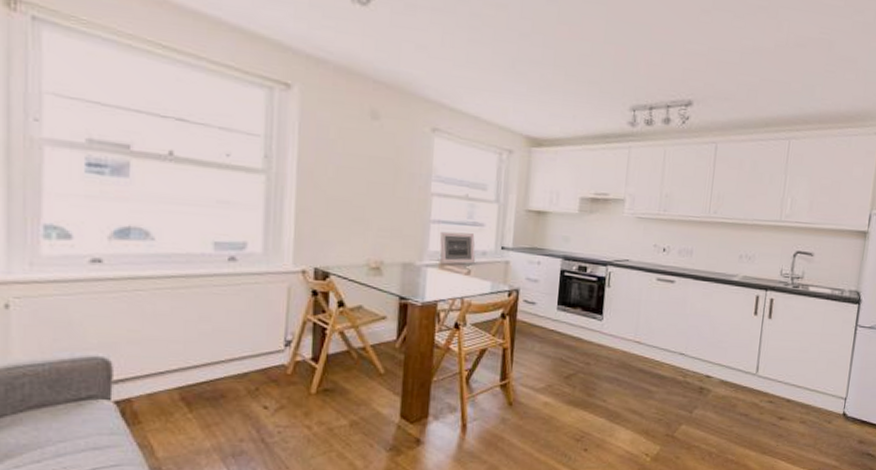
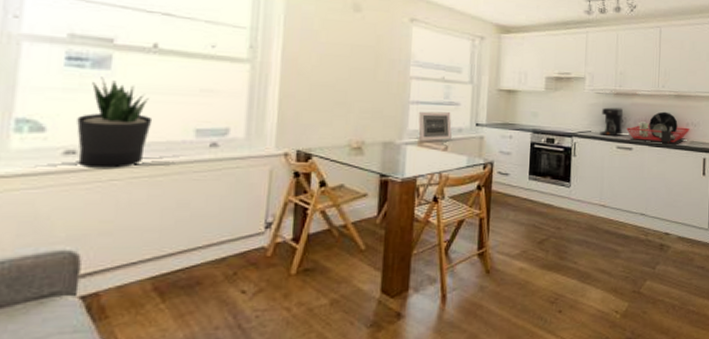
planter: none [101,184,172,280] -> present [77,77,153,170]
coffee maker: none [638,234,667,268] -> present [600,107,624,137]
dish rack: none [669,241,743,280] -> present [626,111,690,145]

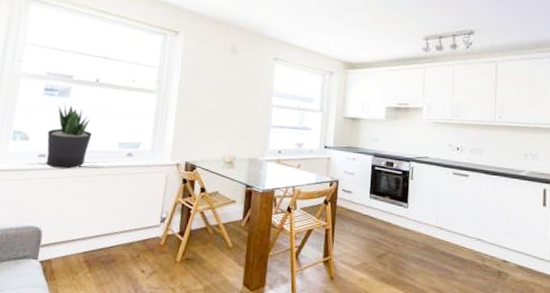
picture frame: present [418,111,452,141] -> none [277,134,304,160]
coffee maker: present [600,107,624,137] -> none [436,135,460,164]
dish rack: present [626,111,690,145] -> none [463,141,528,175]

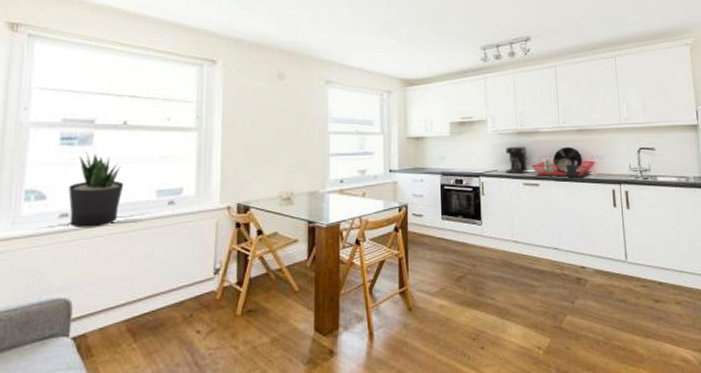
coffee maker: none [436,135,460,164] -> present [506,146,528,174]
dish rack: none [463,141,528,175] -> present [531,146,595,179]

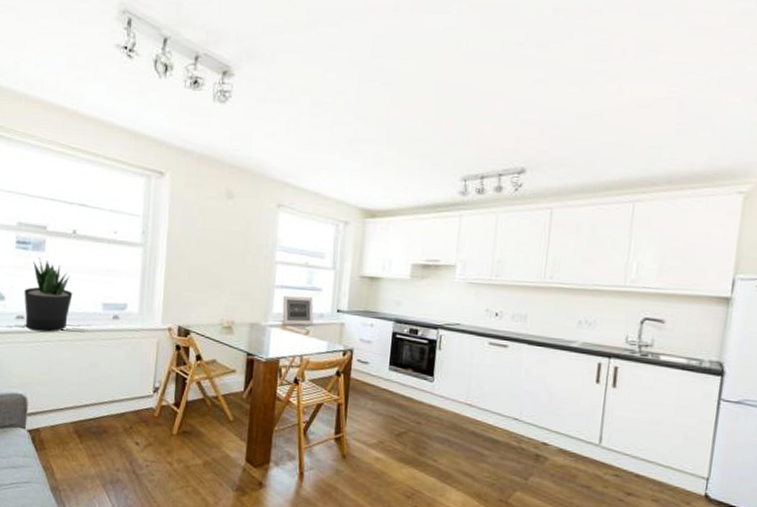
picture frame: none [337,161,368,189] -> present [282,295,314,325]
coffee maker: present [506,146,528,174] -> none [470,298,499,332]
dish rack: present [531,146,595,179] -> none [502,306,583,346]

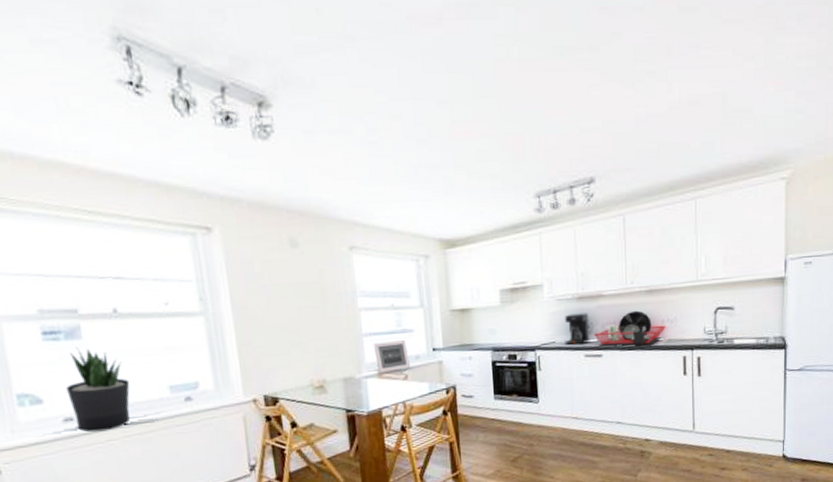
coffee maker: none [470,298,499,332] -> present [565,313,590,345]
dish rack: none [502,306,583,346] -> present [594,310,666,348]

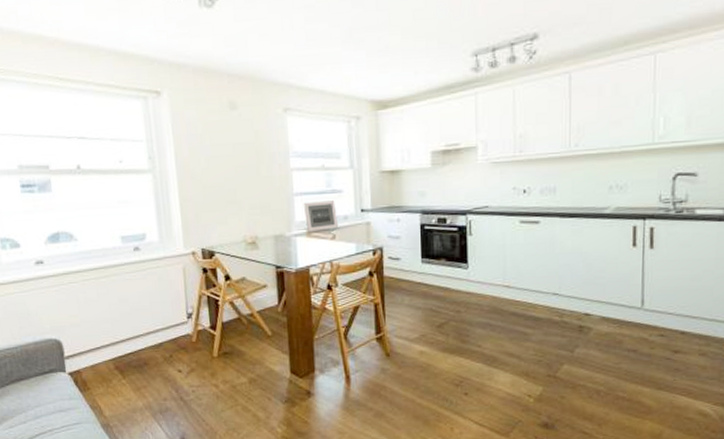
planter: present [66,347,130,433] -> none [38,199,89,275]
coffee maker: present [565,313,590,345] -> none [498,176,527,210]
dish rack: present [594,310,666,348] -> none [531,175,614,214]

